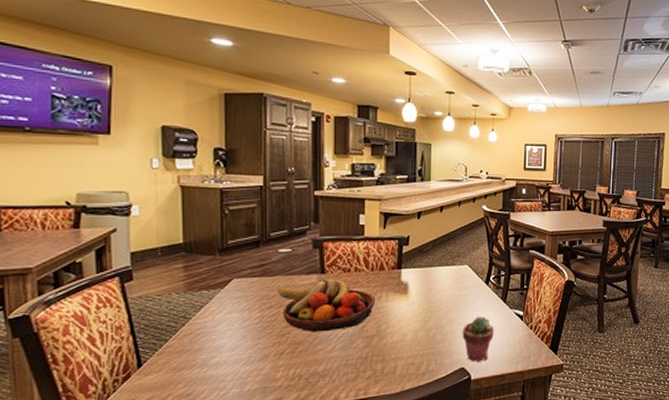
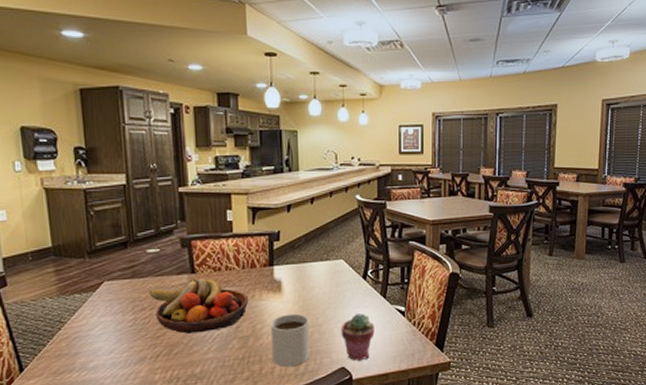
mug: none [395,315,432,367] -> present [270,313,310,367]

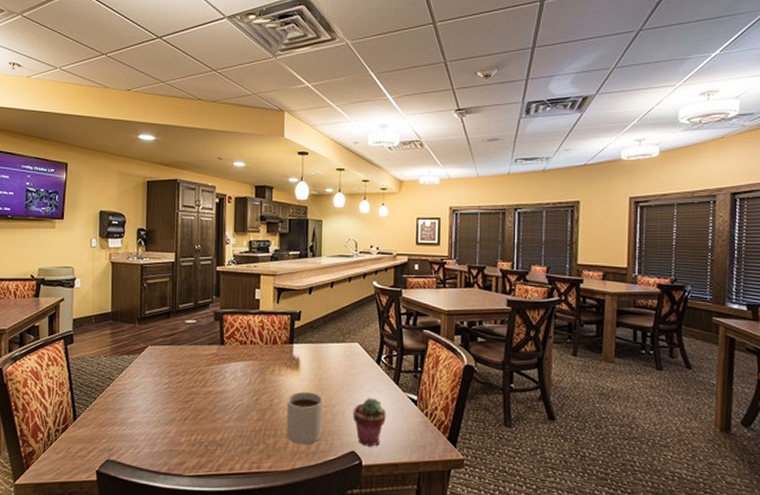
fruit bowl: present [149,277,249,334] -> none [183,349,269,402]

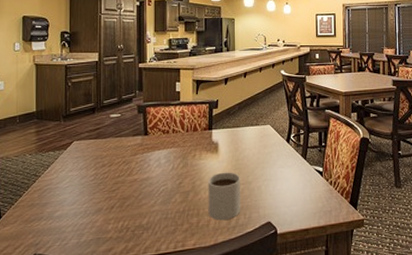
potted succulent: present [352,398,386,447] -> none [267,173,297,217]

